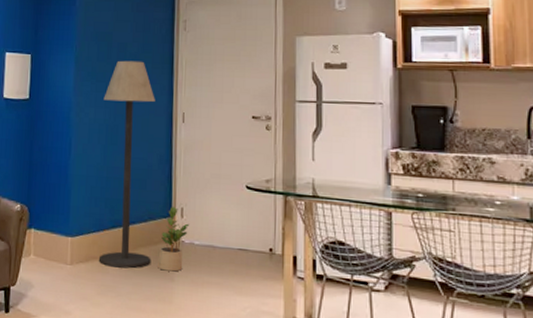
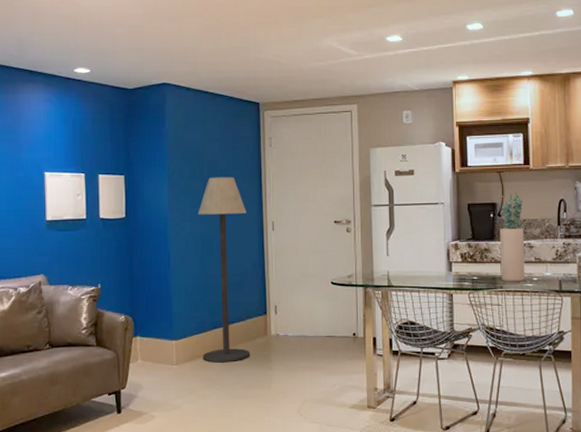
potted plant: present [158,206,190,272] -> none [256,304,283,361]
vase: none [452,96,485,205] -> present [500,193,525,282]

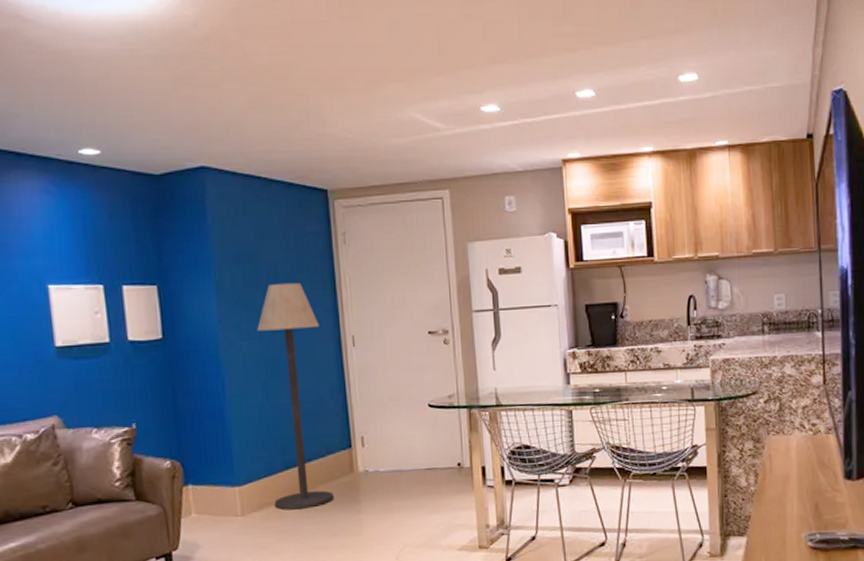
vase: present [500,193,525,282] -> none [623,290,654,393]

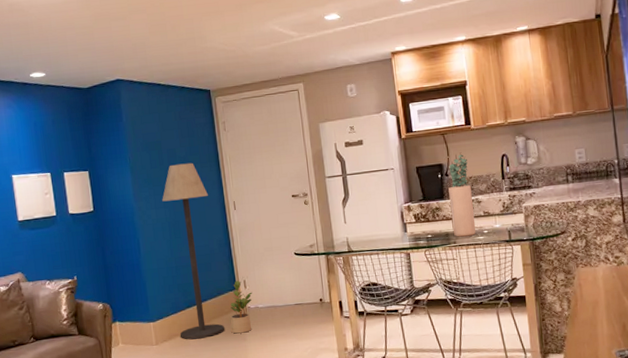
potted plant: none [341,436,372,504] -> present [230,280,253,334]
vase: none [623,290,654,393] -> present [448,152,477,237]

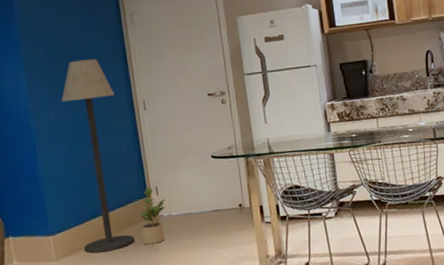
vase: present [448,152,477,237] -> none [373,48,401,136]

